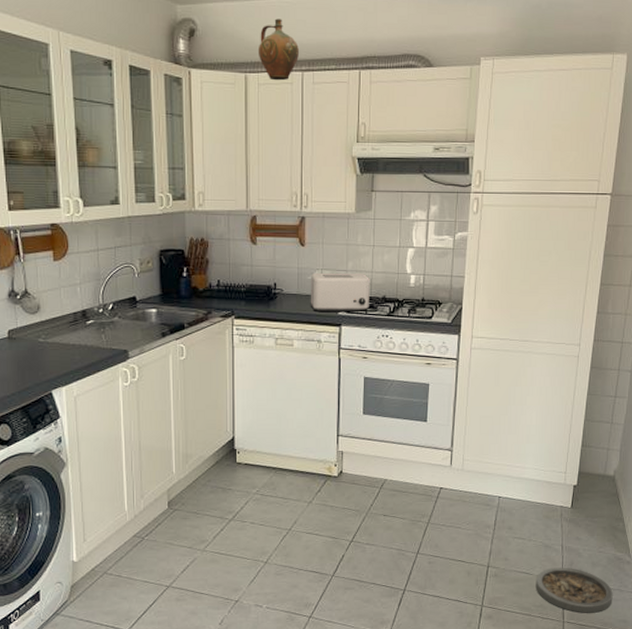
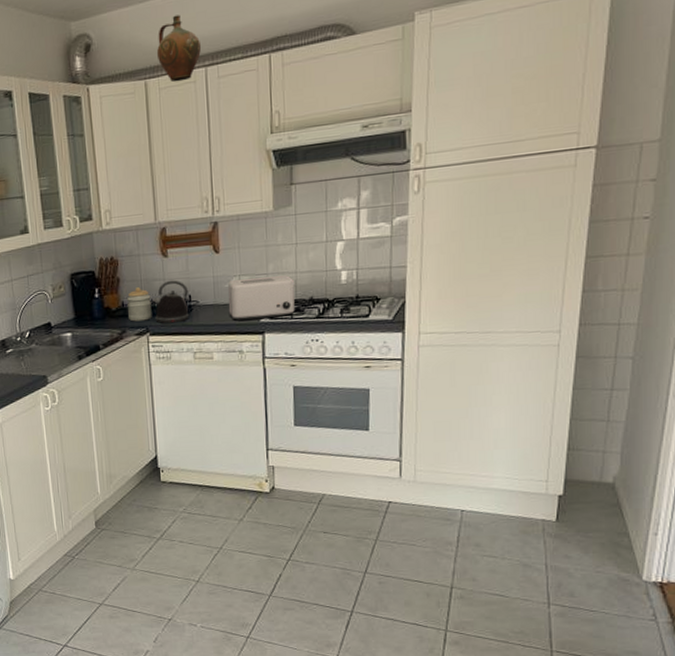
jar: none [214,270,238,304] -> present [126,287,152,322]
kettle: none [239,267,275,309] -> present [152,280,191,324]
pet bowl: present [535,567,613,613] -> none [513,589,617,642]

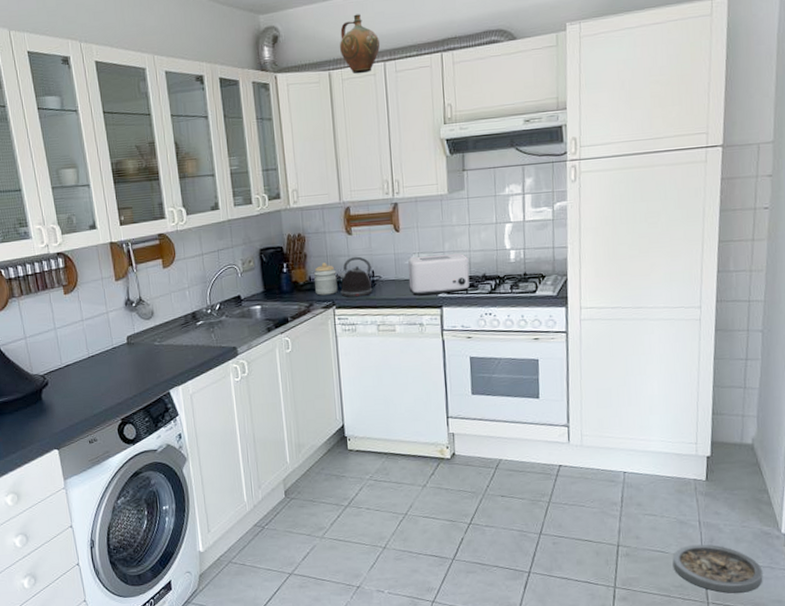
pet bowl: none [513,589,617,642] -> present [672,544,763,593]

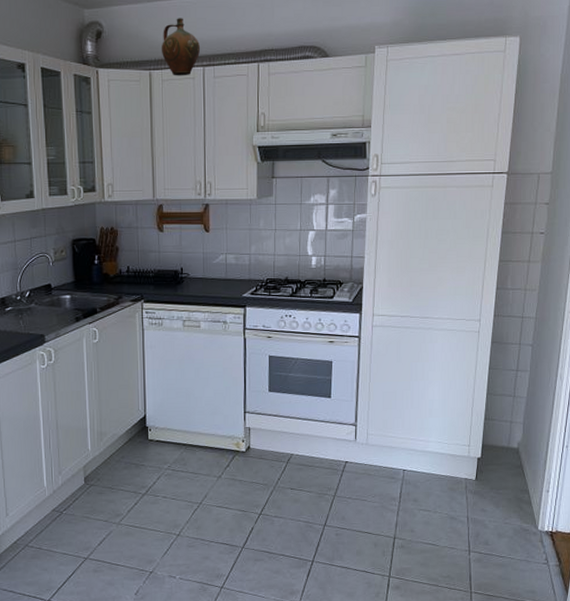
jar: present [313,263,338,295] -> none [124,257,147,289]
kettle: present [338,256,374,298] -> none [148,253,182,293]
toaster: present [408,252,471,296] -> none [215,256,274,295]
pet bowl: present [672,544,763,593] -> none [442,538,520,584]

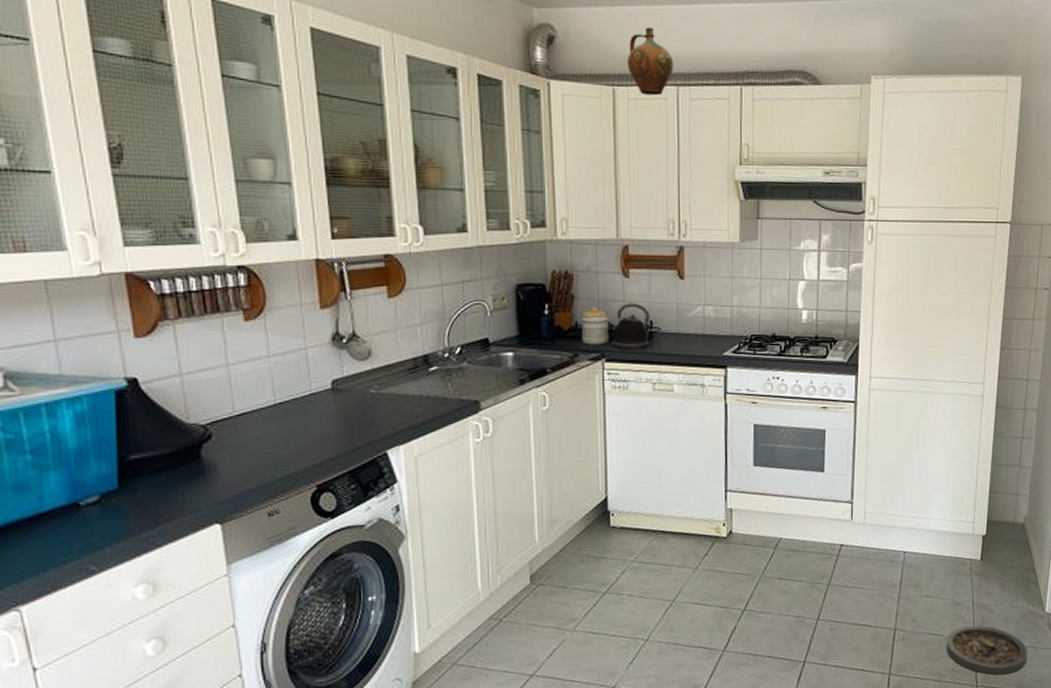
jar: none [124,257,147,289] -> present [580,307,609,345]
kettle: none [148,253,182,293] -> present [610,303,651,350]
pet bowl: none [442,538,520,584] -> present [946,625,1027,675]

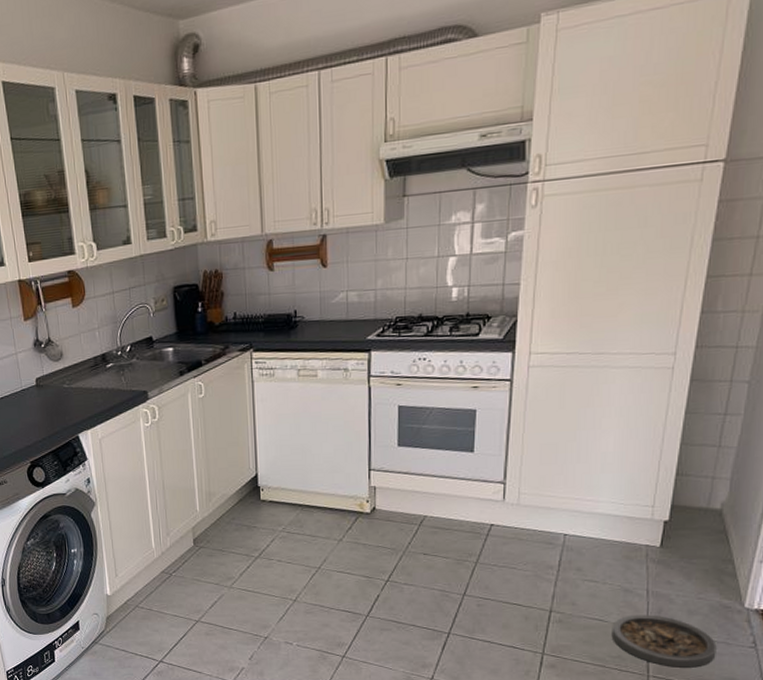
jar: present [580,307,609,345] -> none [230,302,256,337]
kettle: present [610,303,651,350] -> none [257,294,296,340]
ceramic jug: present [626,27,674,96] -> none [267,13,315,87]

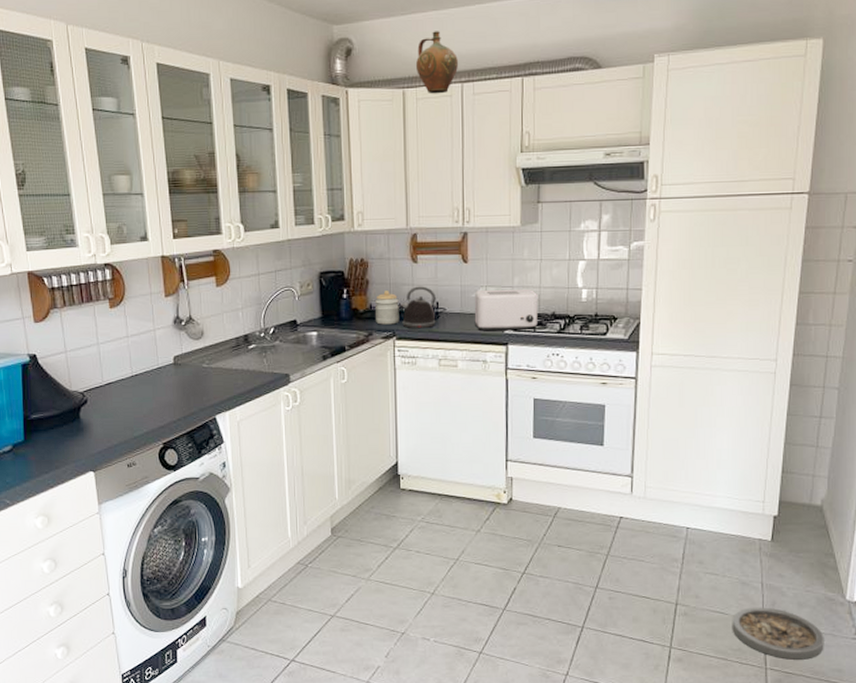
jar: none [230,302,256,337] -> present [374,291,399,325]
kettle: none [257,294,296,340] -> present [400,286,437,329]
ceramic jug: none [267,13,315,87] -> present [415,31,459,94]
toaster: none [334,290,406,339] -> present [474,288,540,332]

